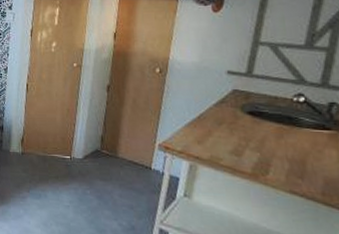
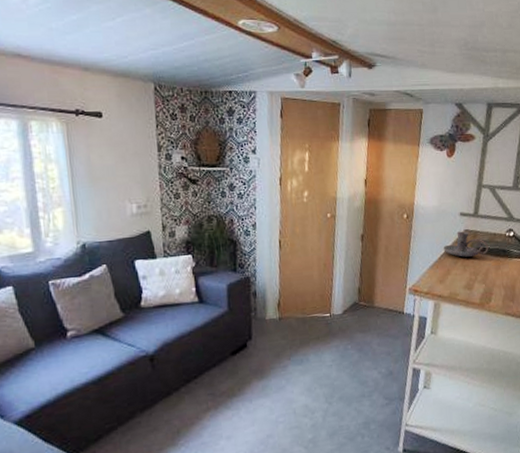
candle holder: none [203,91,267,120] -> present [443,231,489,257]

